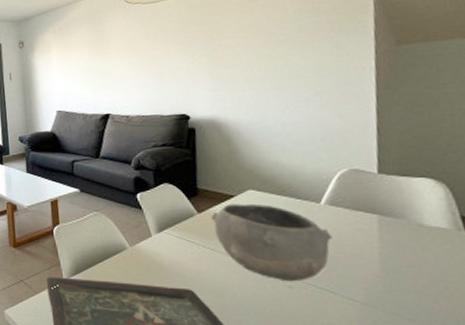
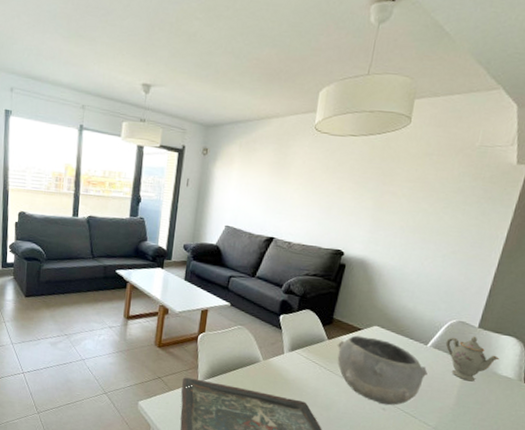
teapot: none [342,184,421,239] -> present [445,336,500,382]

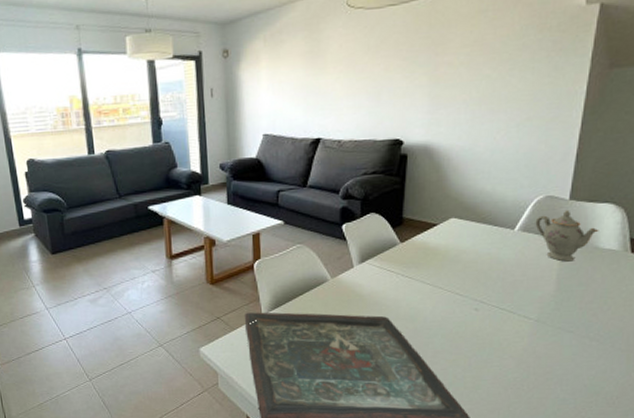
bowl: present [337,335,428,405] -> none [412,231,520,305]

